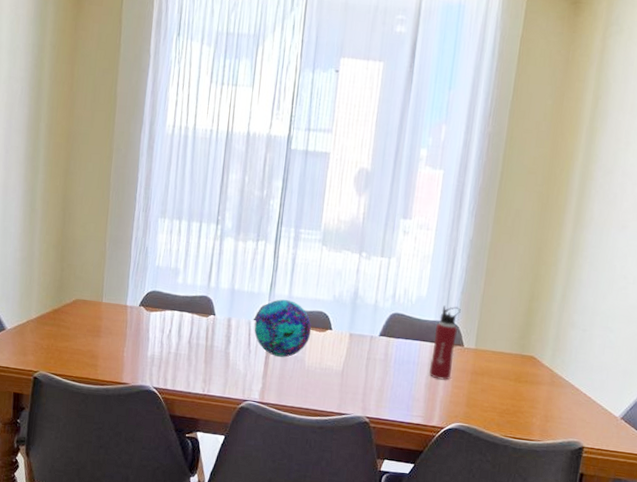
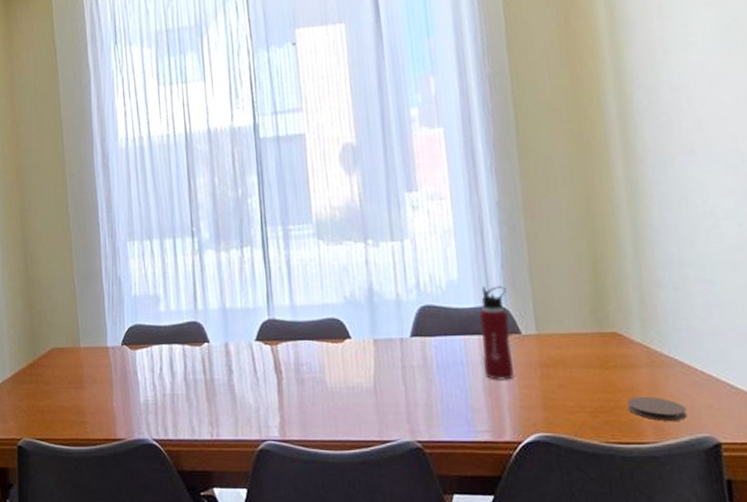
decorative ball: present [254,299,312,357] -> none [256,311,327,381]
coaster: none [527,406,567,428] -> present [627,396,688,421]

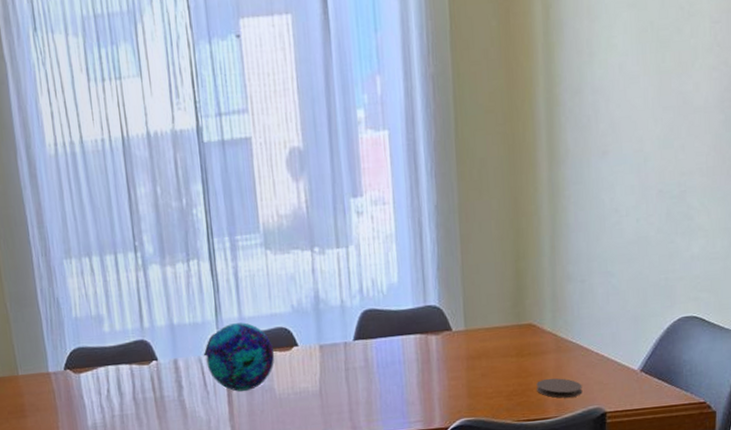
decorative ball: none [256,311,327,381] -> present [206,322,275,392]
water bottle: present [478,285,515,380] -> none [415,286,445,375]

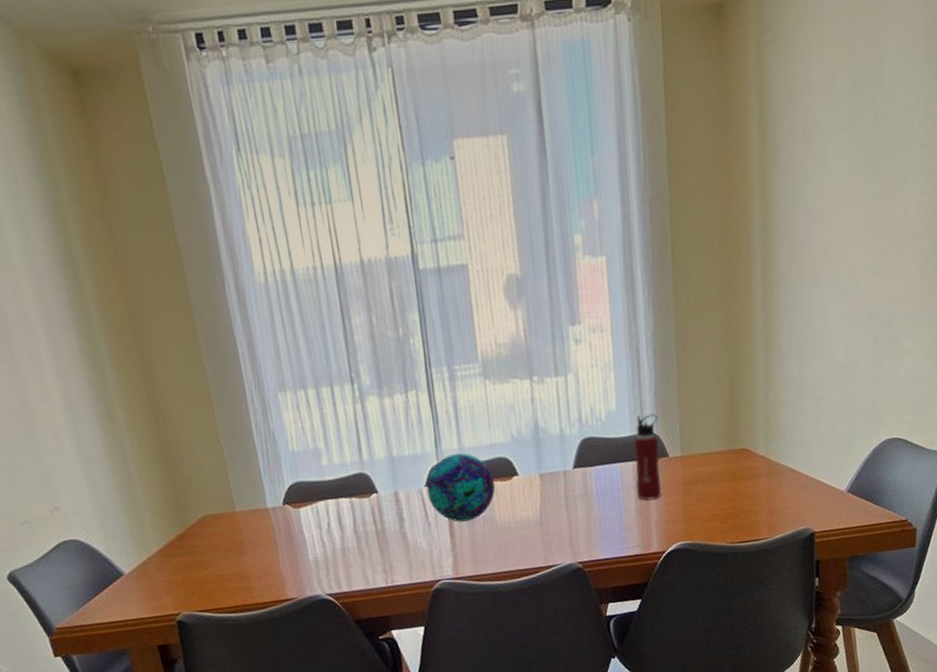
water bottle: none [415,286,445,375] -> present [633,413,662,500]
coaster: present [536,378,583,398] -> none [749,500,793,520]

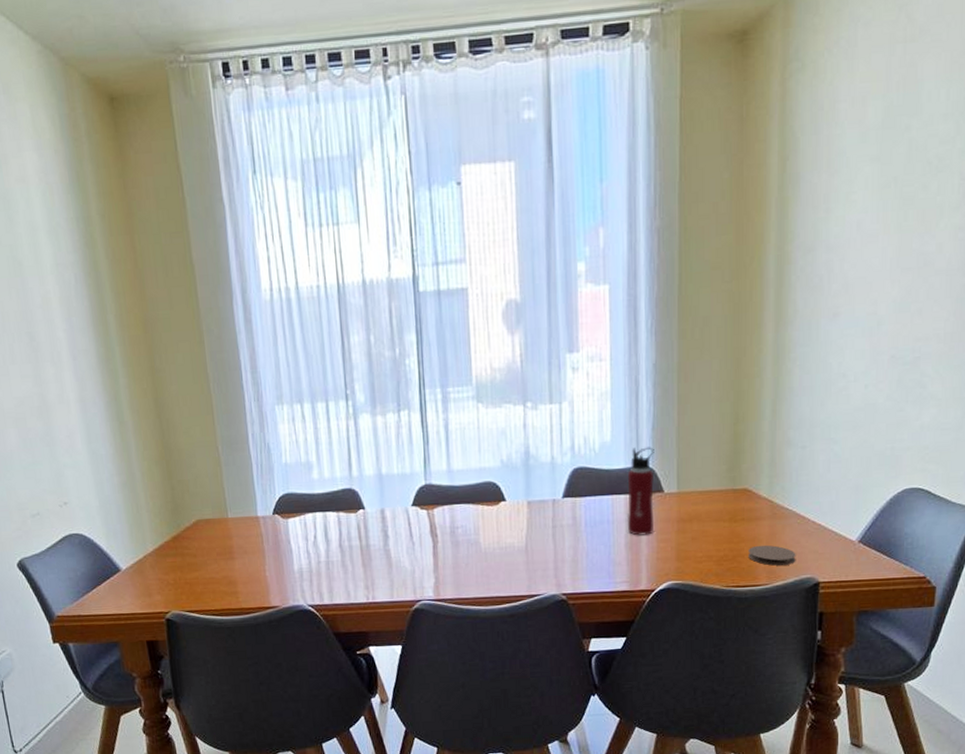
decorative ball: present [426,453,496,522] -> none [413,475,482,544]
coaster: none [749,500,793,520] -> present [748,545,796,566]

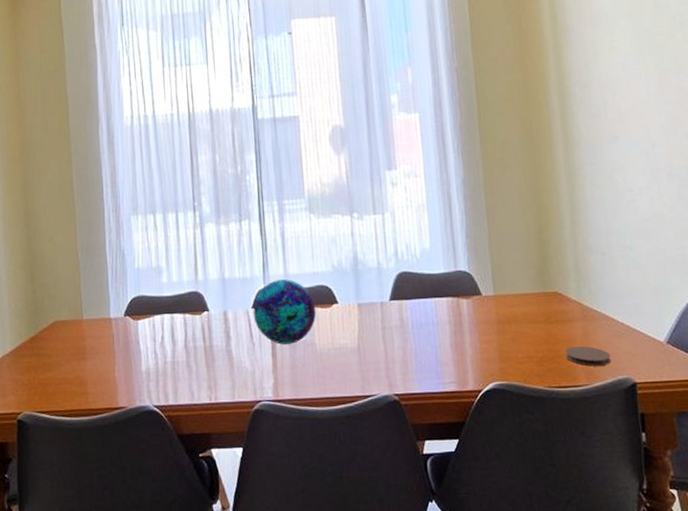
decorative ball: none [413,475,482,544] -> present [253,279,317,345]
water bottle: present [627,447,655,536] -> none [447,253,477,337]

